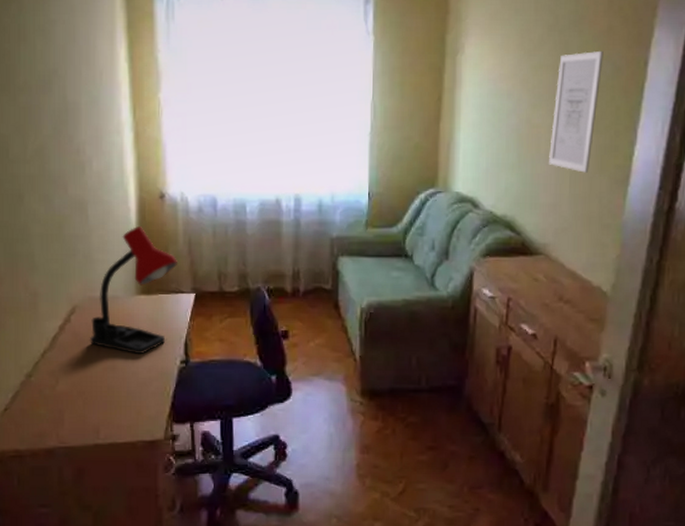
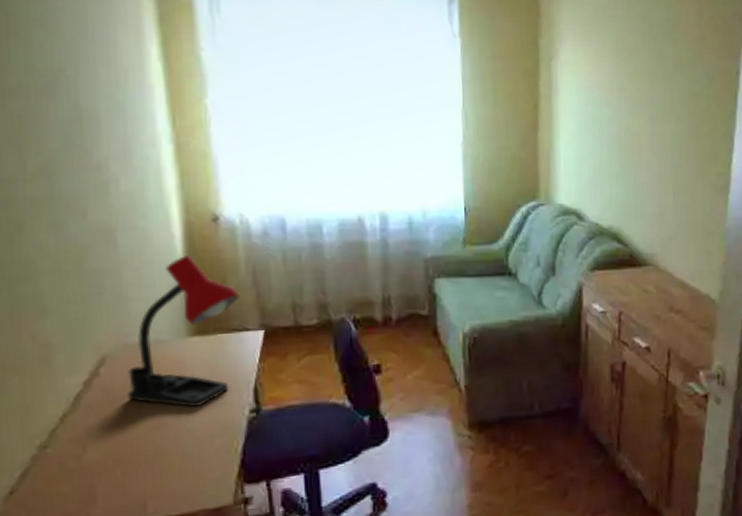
wall art: present [549,50,604,173] -> none [651,59,698,181]

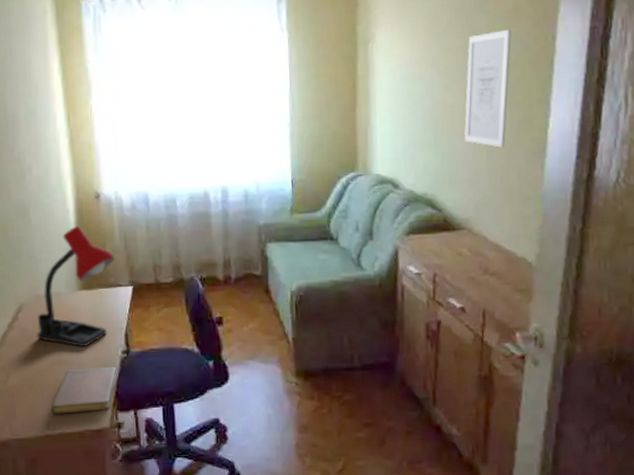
notebook: none [149,430,243,494] -> present [51,367,117,414]
wall art: none [651,59,698,181] -> present [464,29,511,148]

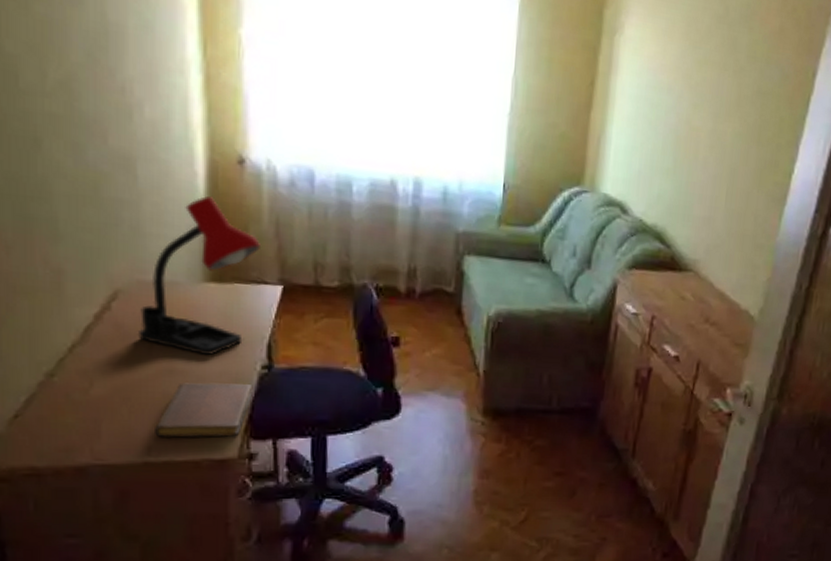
wall art: present [464,29,511,148] -> none [706,52,773,187]

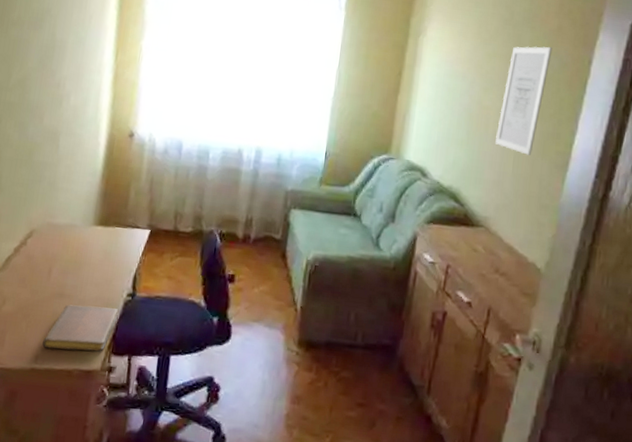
desk lamp: present [137,196,260,356] -> none [41,161,138,283]
wall art: none [706,52,773,187] -> present [495,46,552,155]

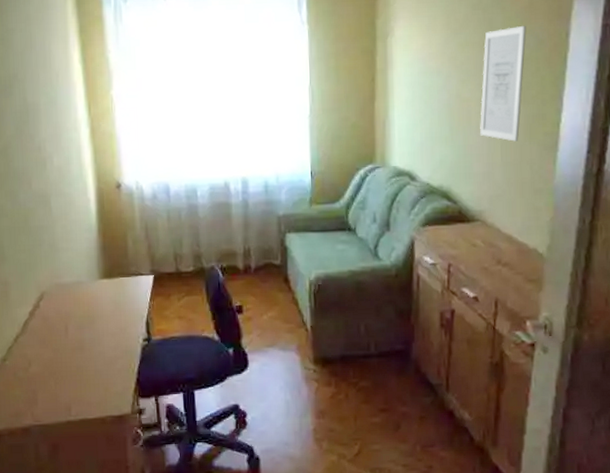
notebook: present [42,304,119,352] -> none [73,355,138,401]

